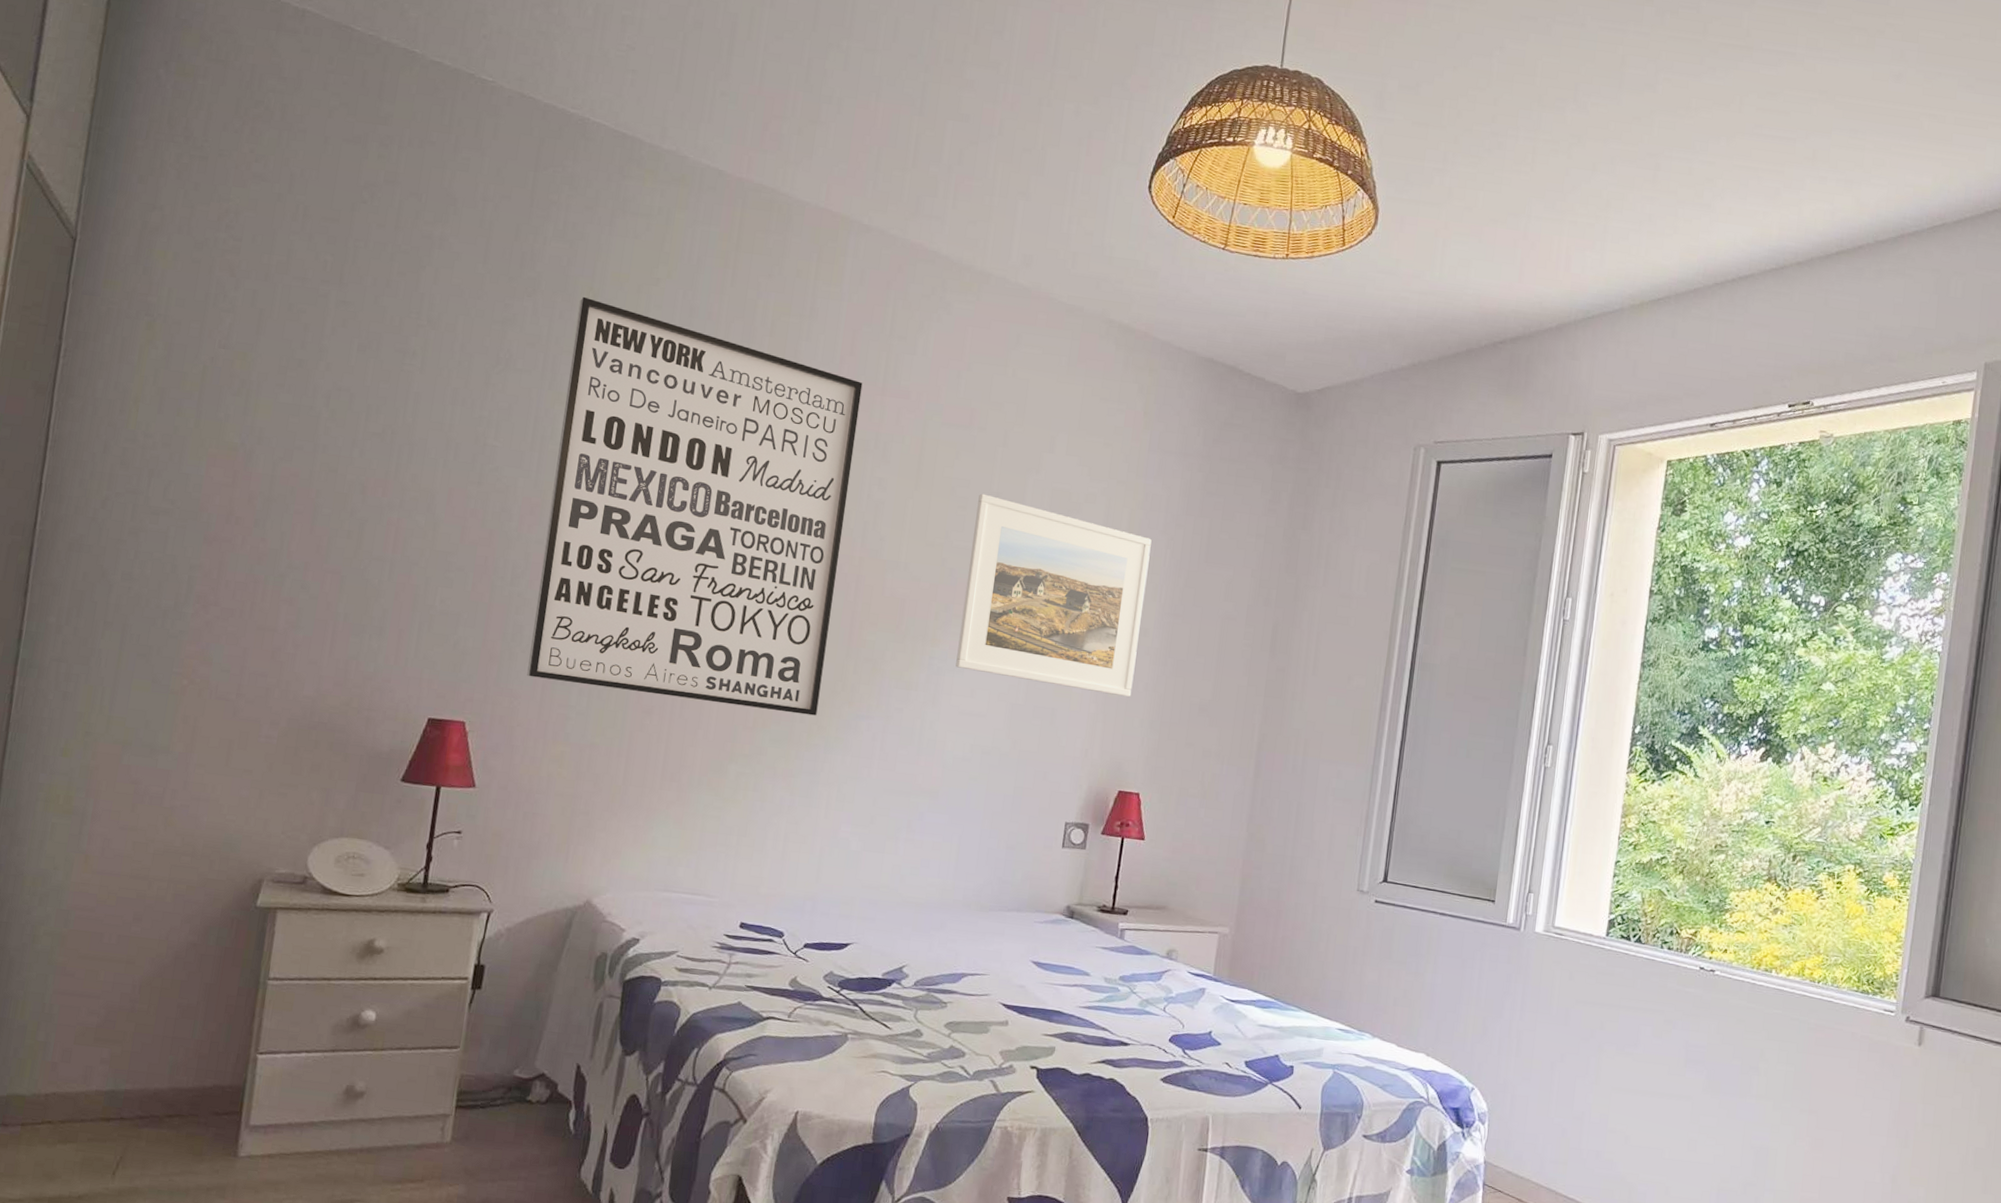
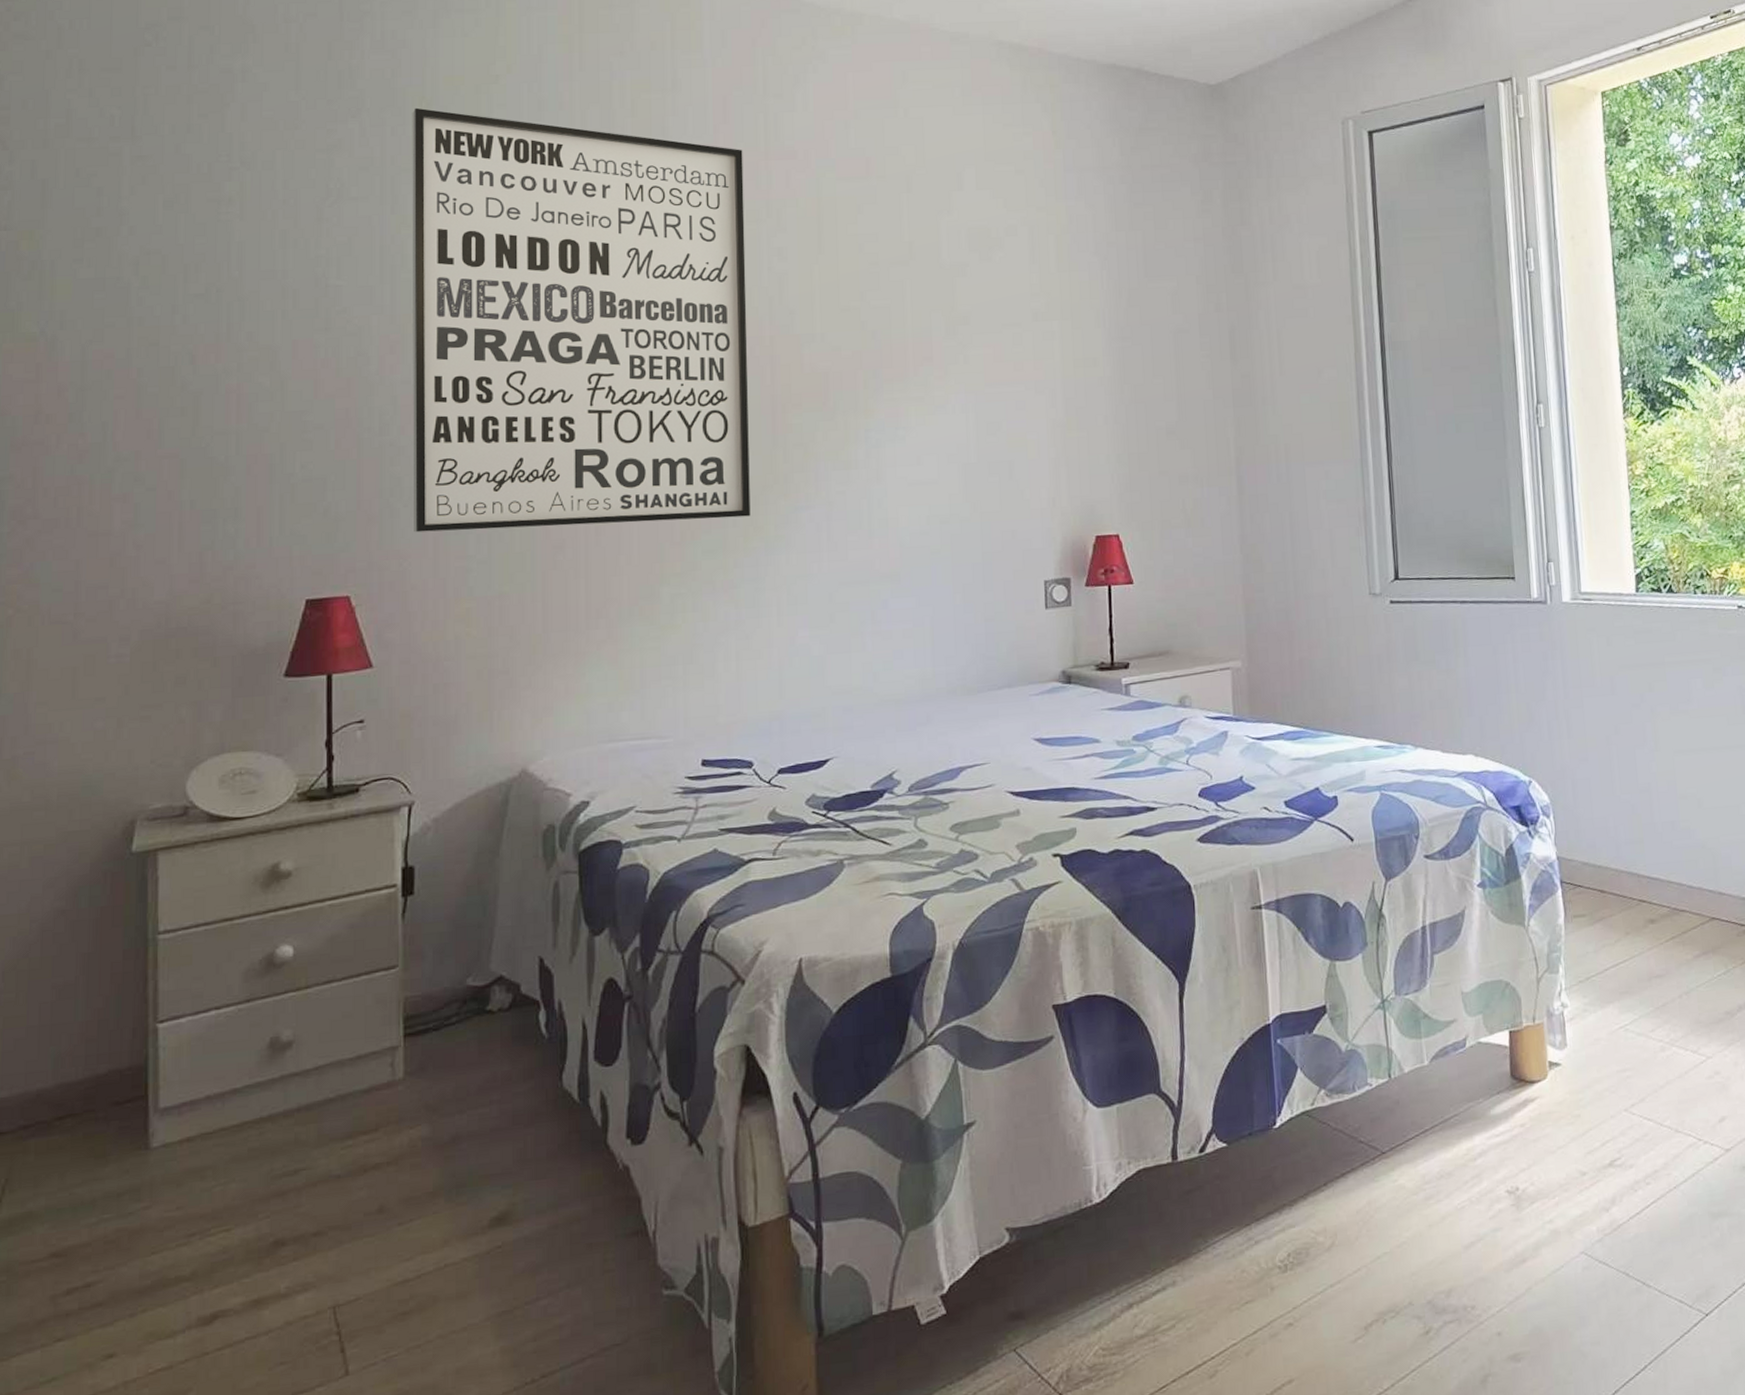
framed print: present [955,493,1152,698] -> none [890,245,1092,436]

